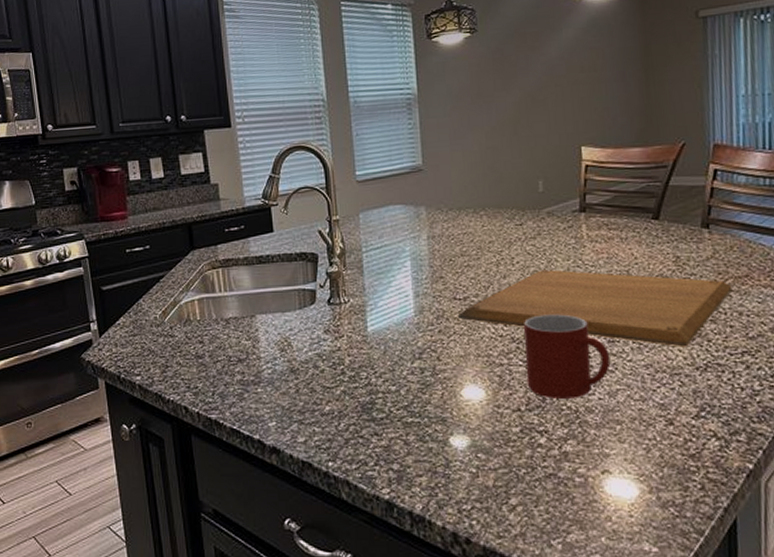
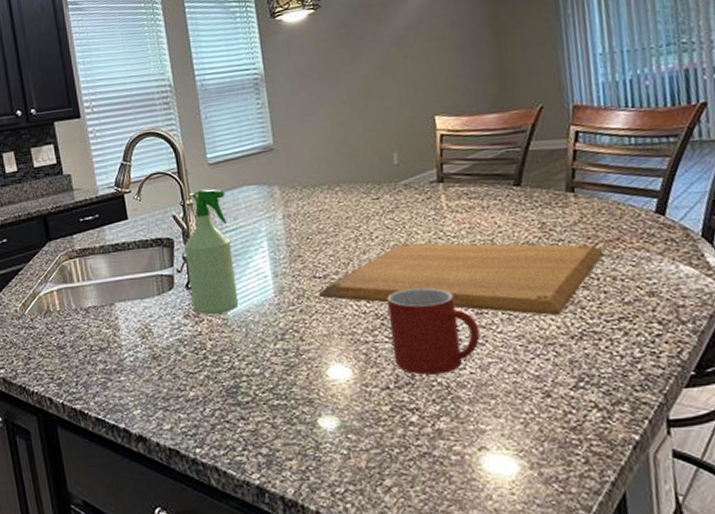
spray bottle: none [327,206,379,332] -> present [183,189,239,315]

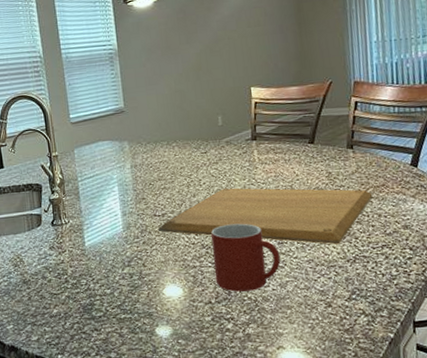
spray bottle: present [183,189,239,315] -> none [49,143,95,247]

